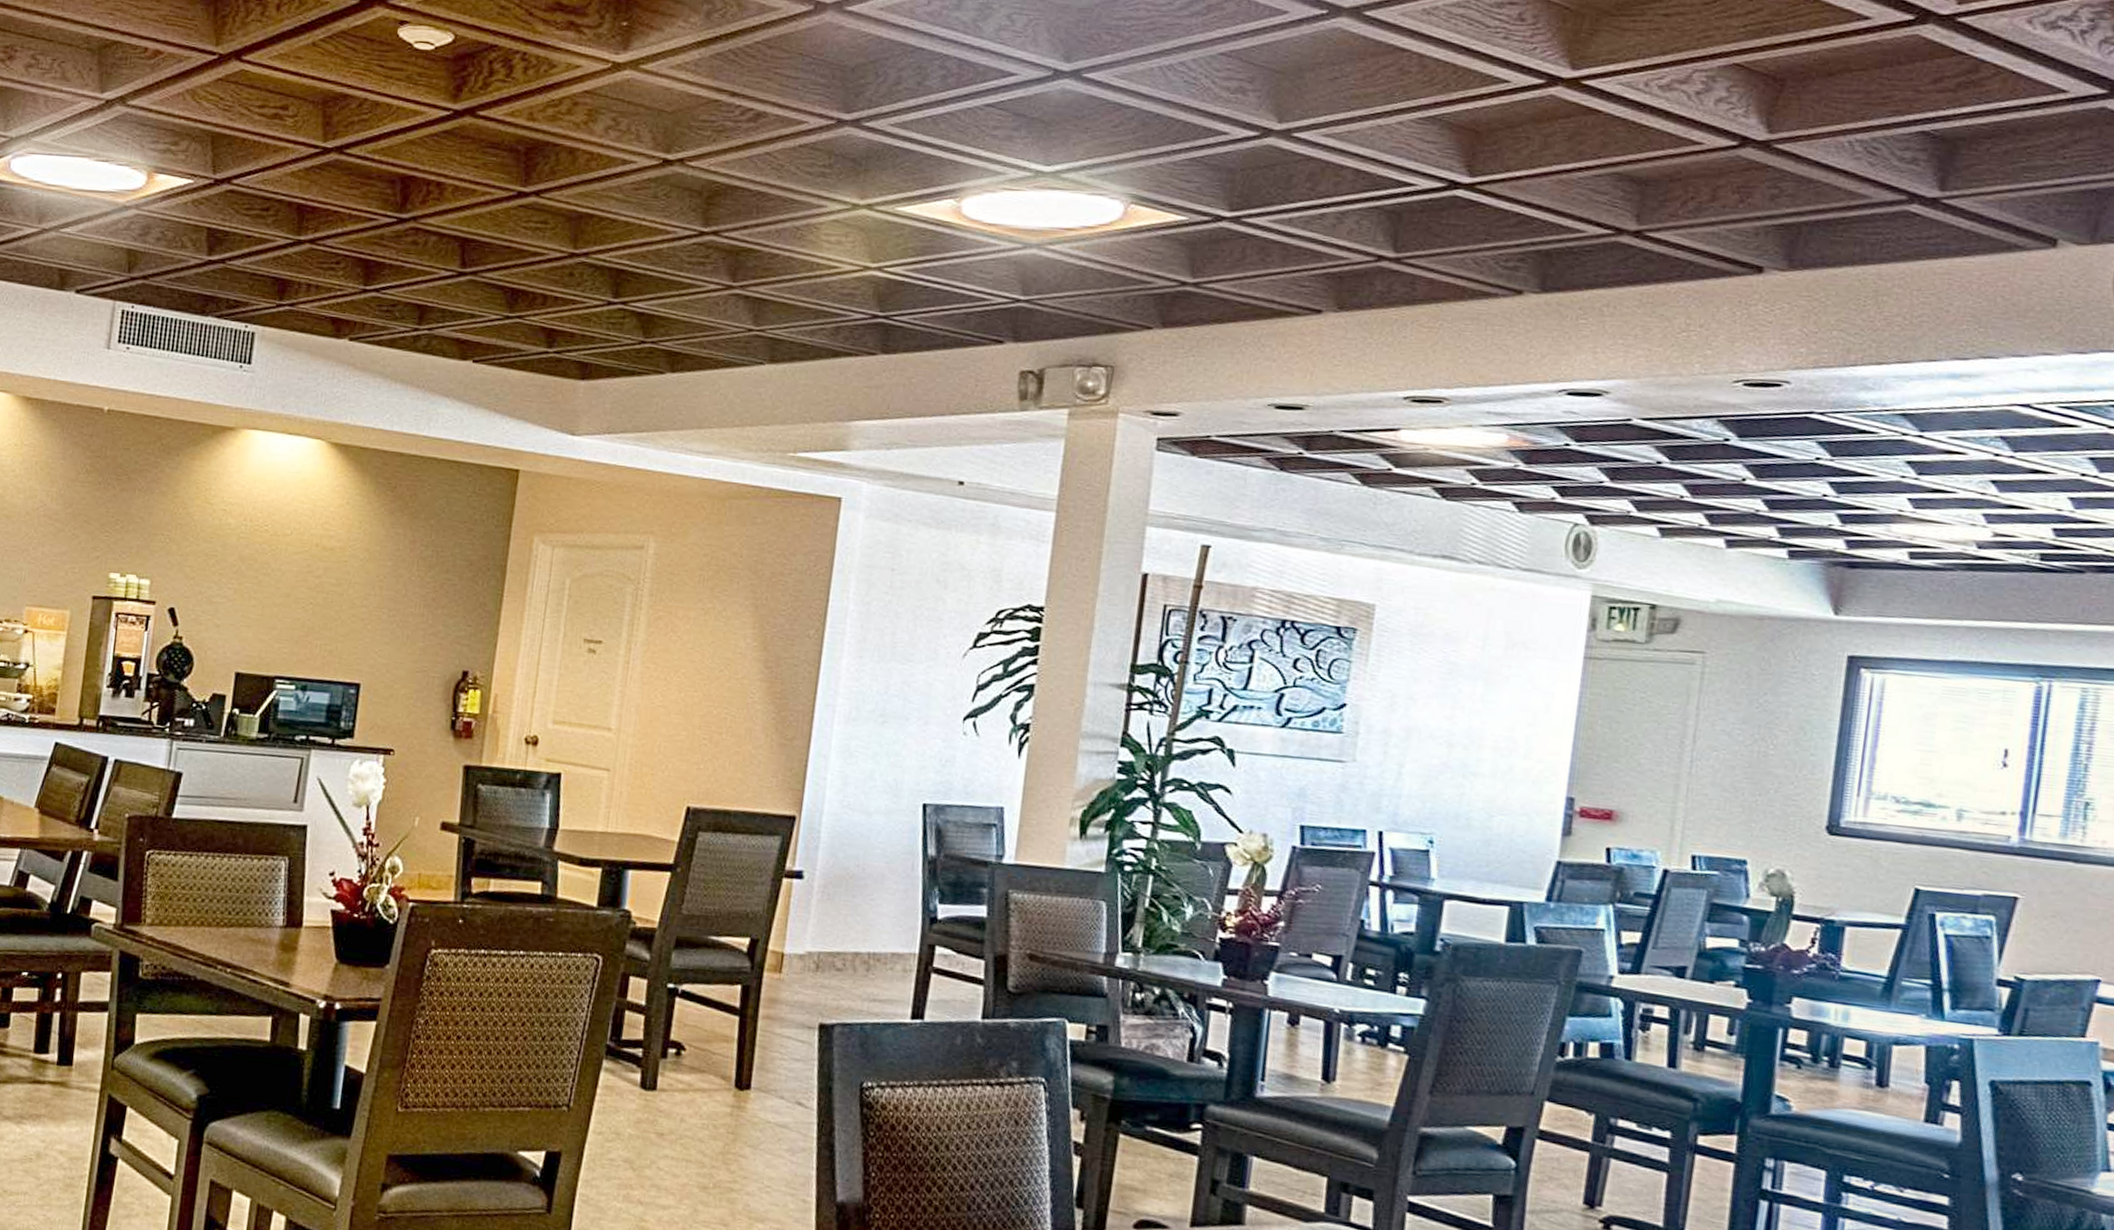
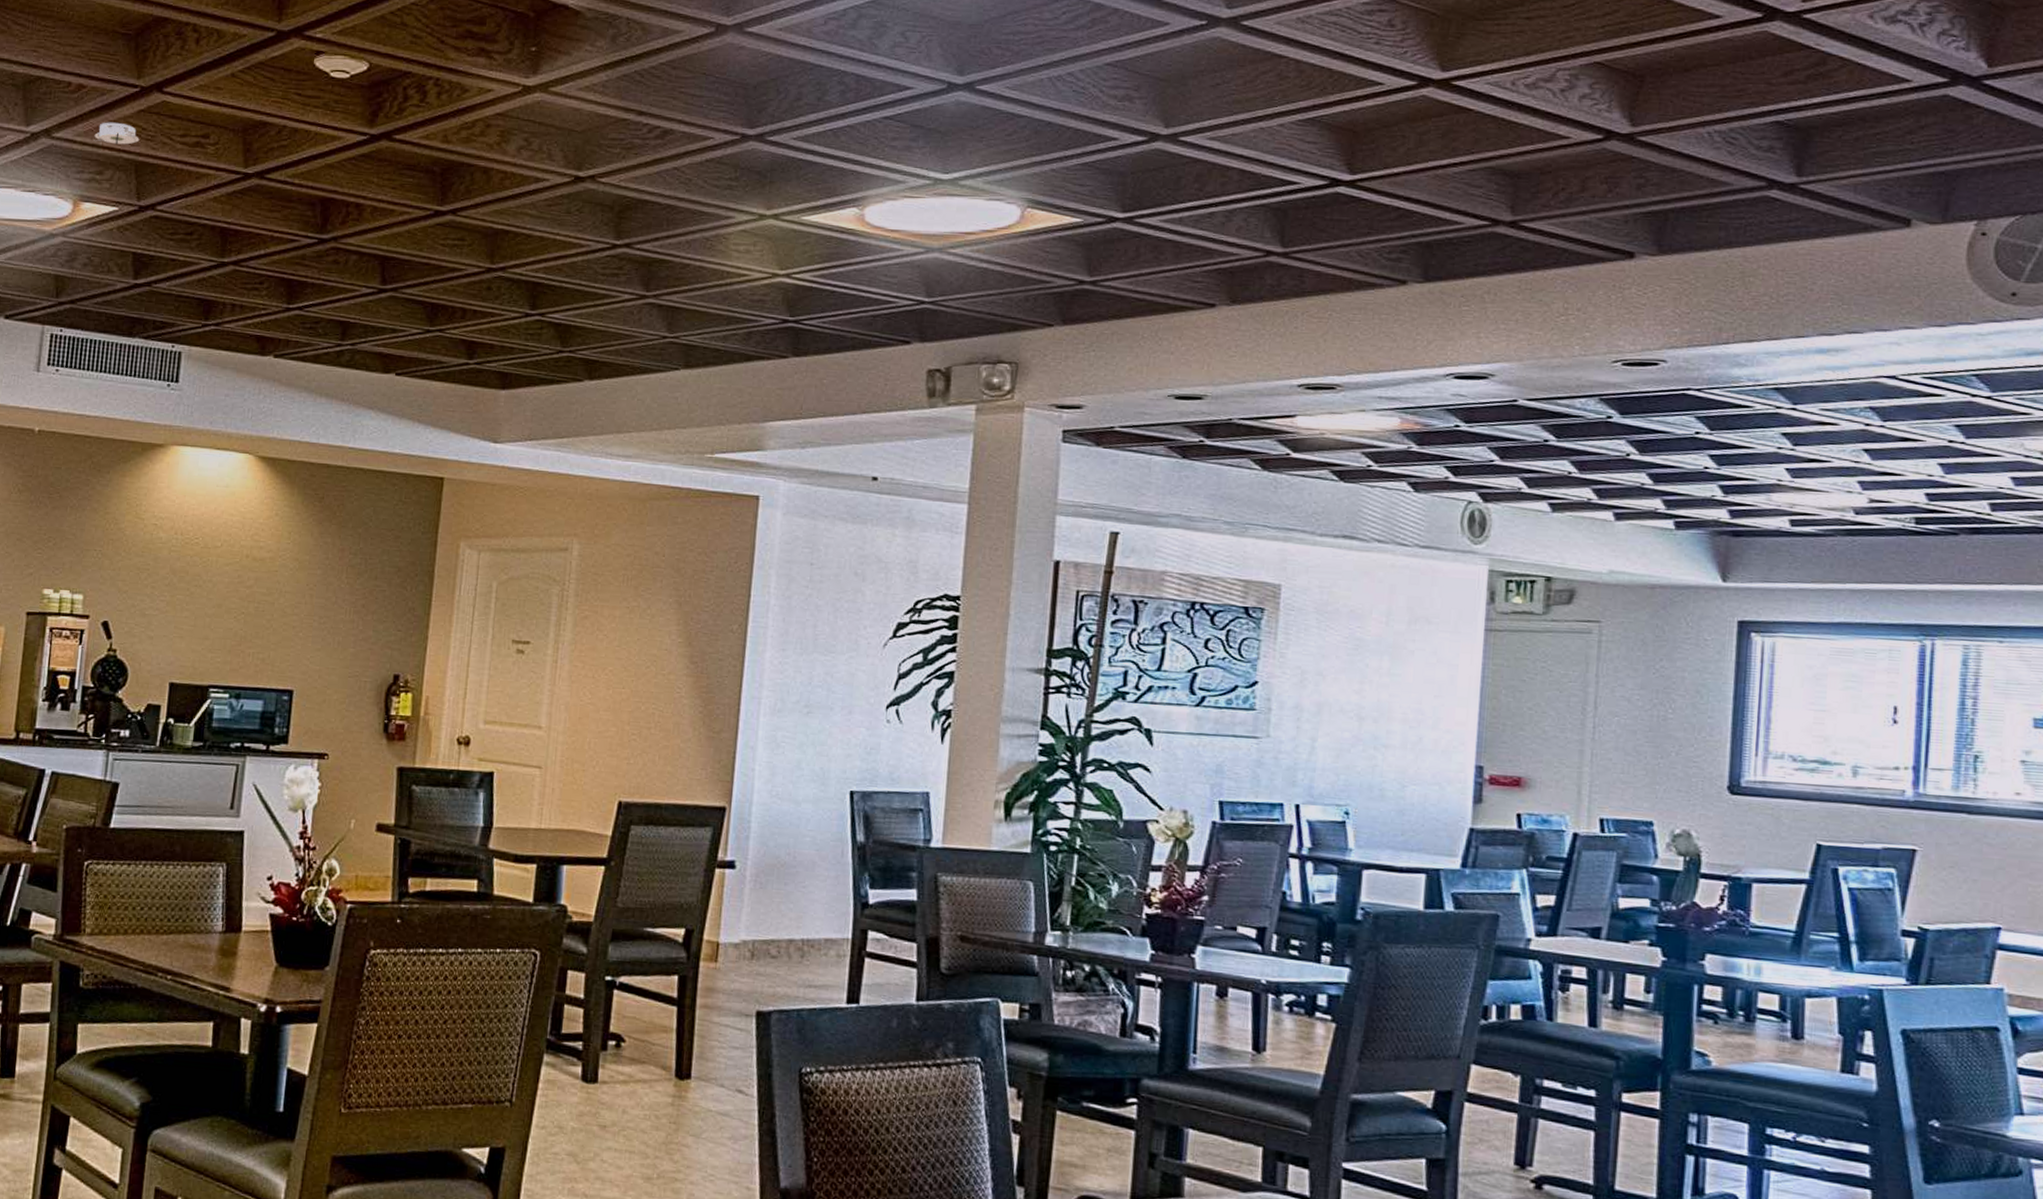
smoke detector: none [170,90,217,115] -> present [94,122,140,145]

